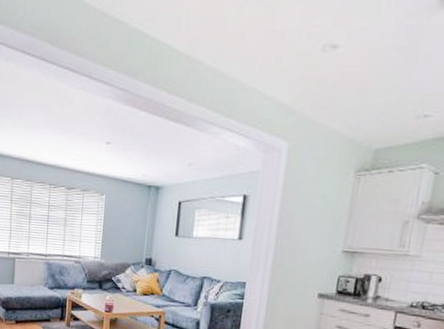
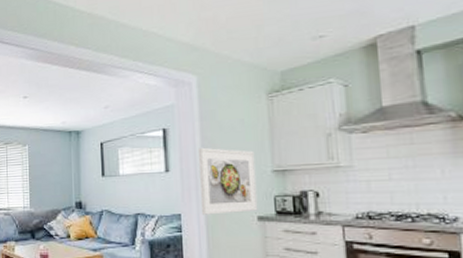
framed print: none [265,219,330,288] -> present [199,147,258,215]

